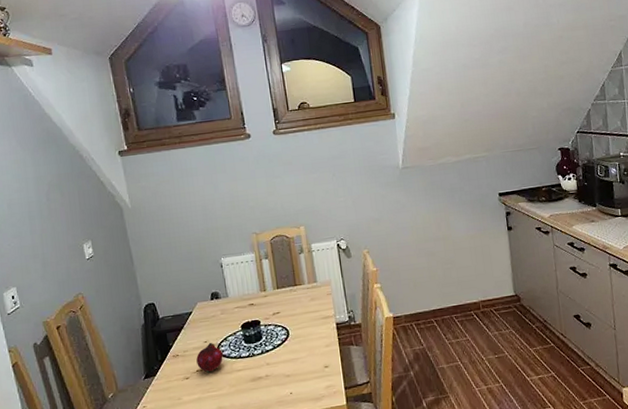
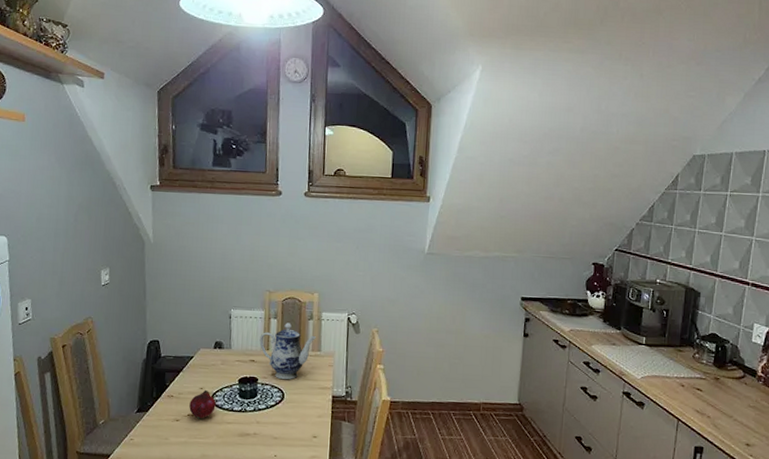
teapot: none [254,260,310,317] -> present [259,322,316,379]

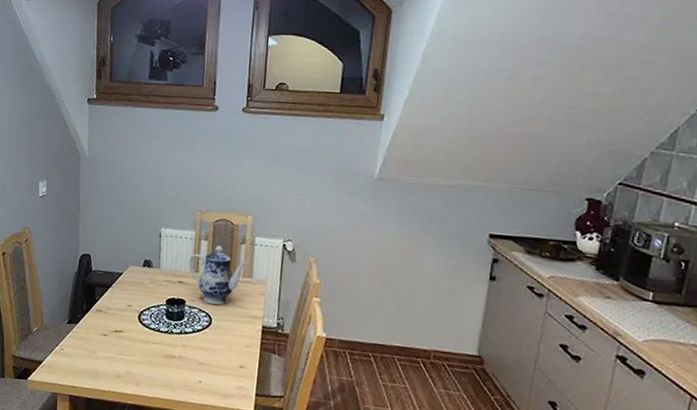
fruit: present [189,389,216,419] -> none [117,307,143,336]

